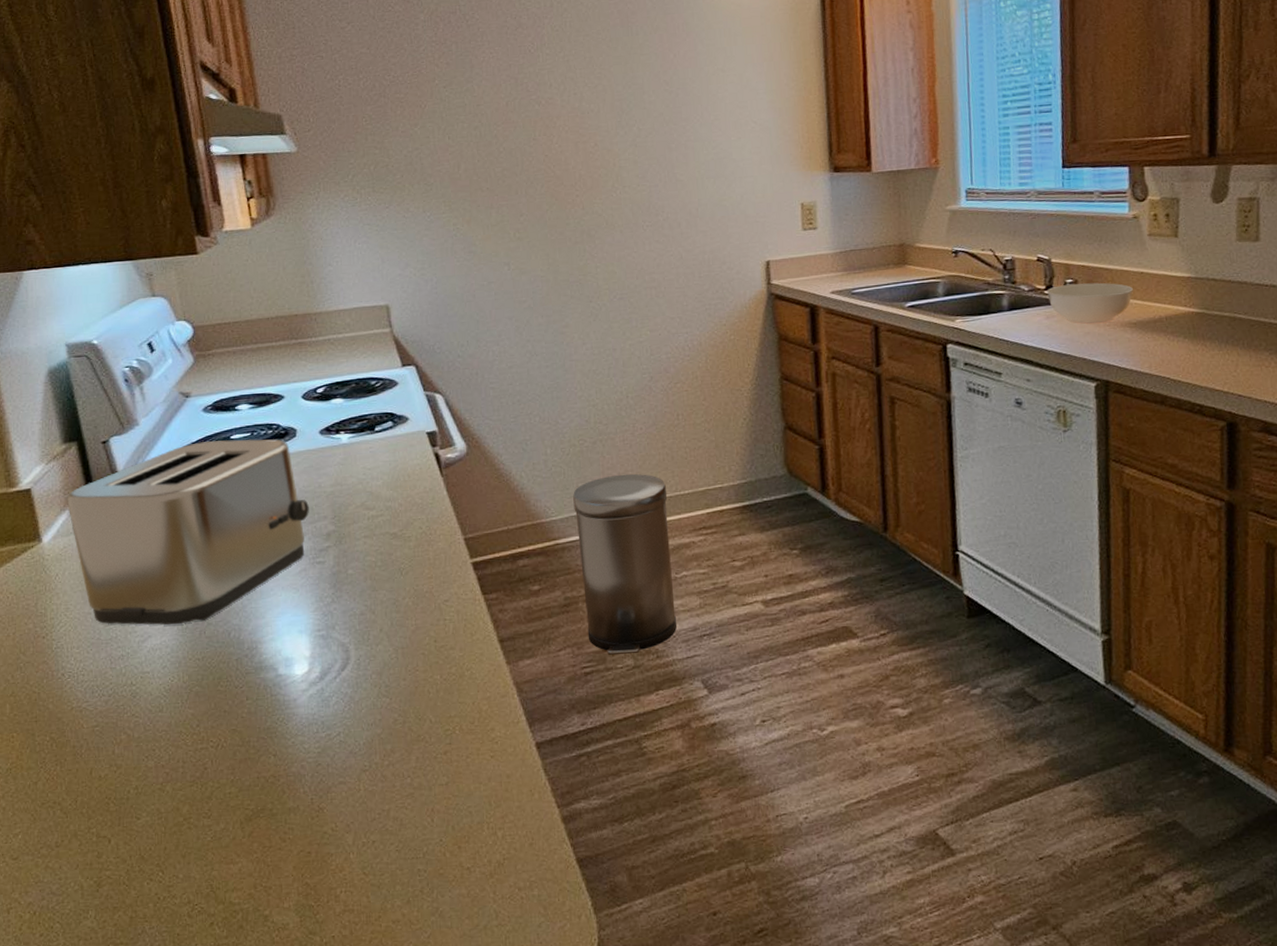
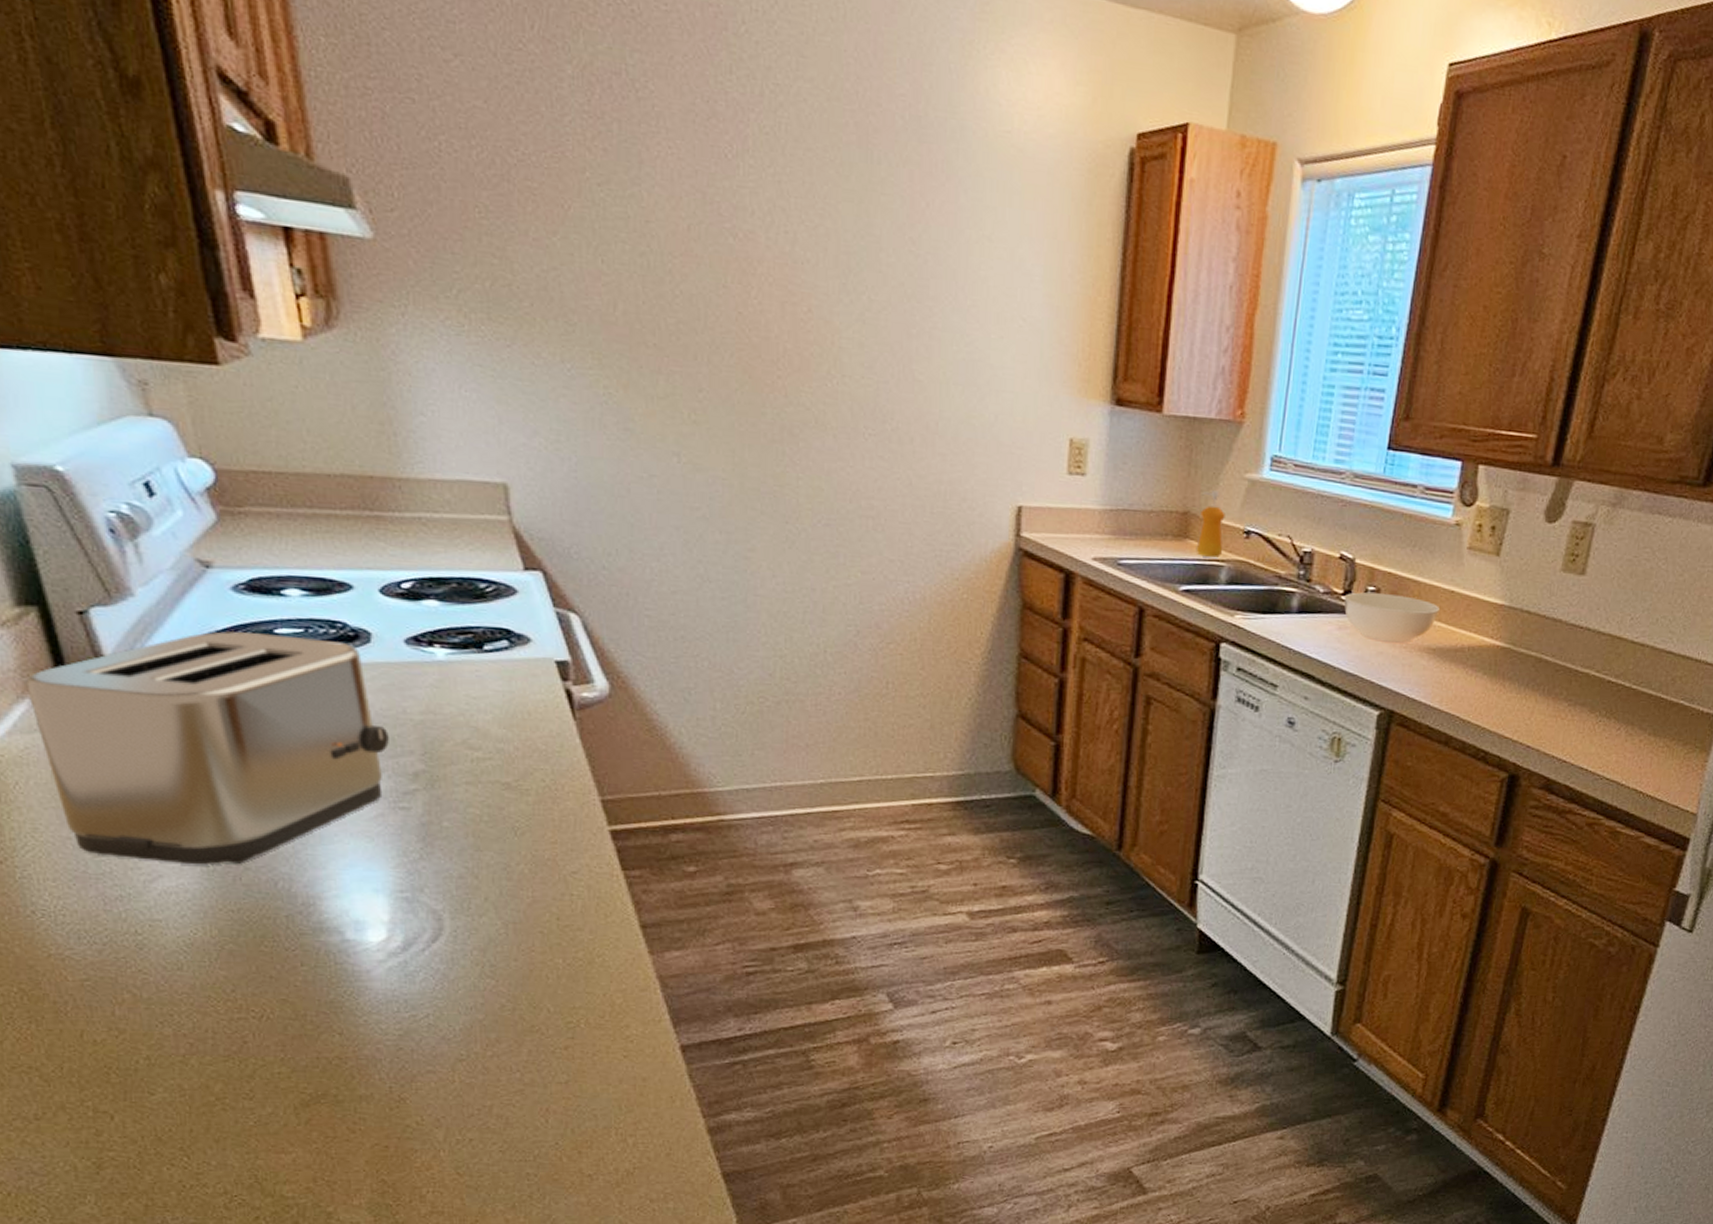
pedal bin: present [573,473,677,656] -> none [746,745,864,957]
soap dispenser: none [913,223,937,277] -> present [1196,490,1225,558]

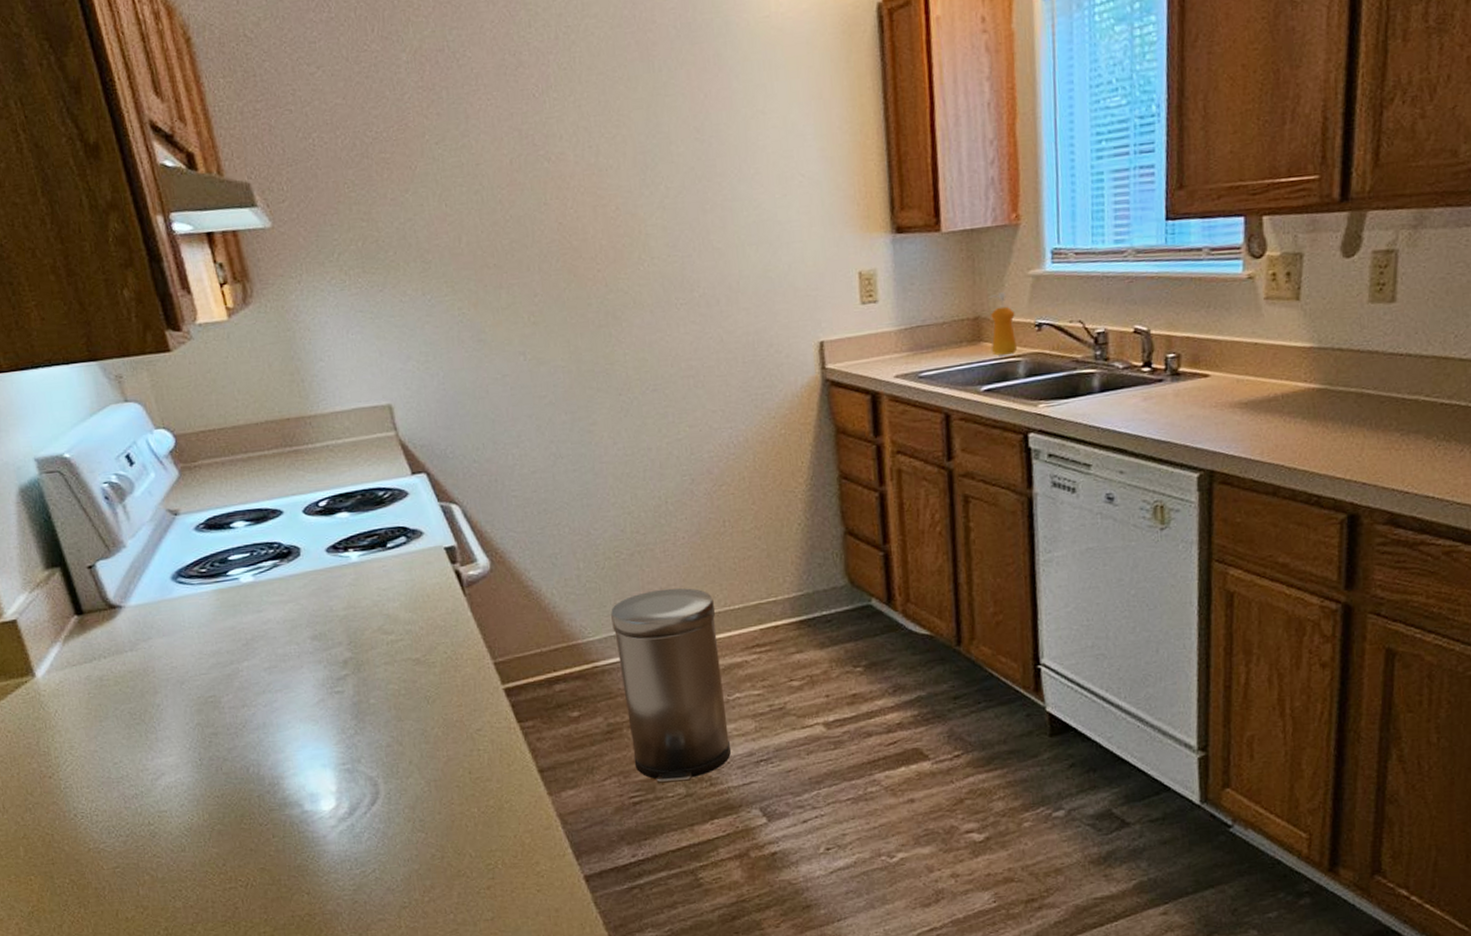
toaster: present [26,631,389,865] -> none [57,559,322,763]
pedal bin: none [746,745,864,957] -> present [611,588,731,784]
bowl: present [1344,592,1441,644] -> none [1144,356,1246,406]

